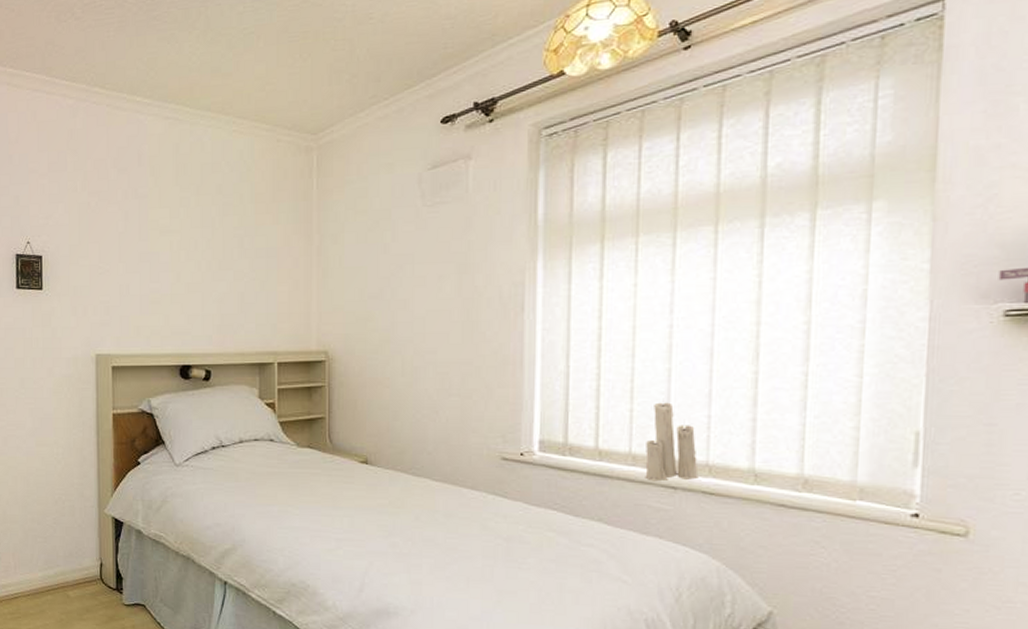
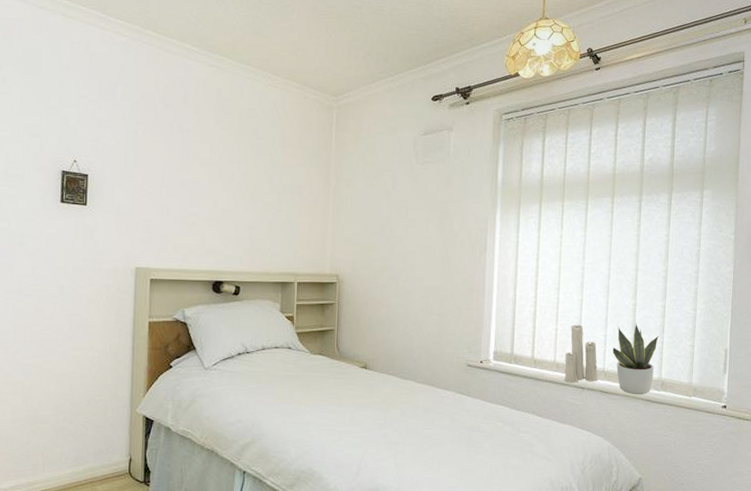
potted plant: none [720,397,797,498] -> present [612,322,659,395]

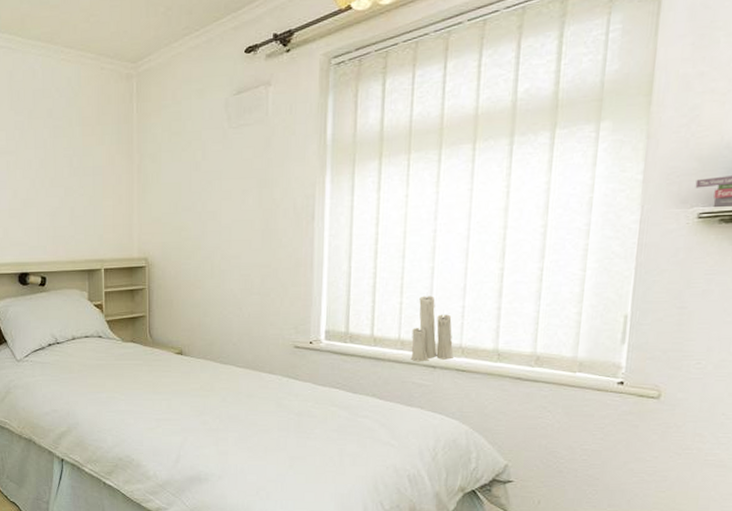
potted plant: present [612,322,659,395] -> none [472,289,533,373]

